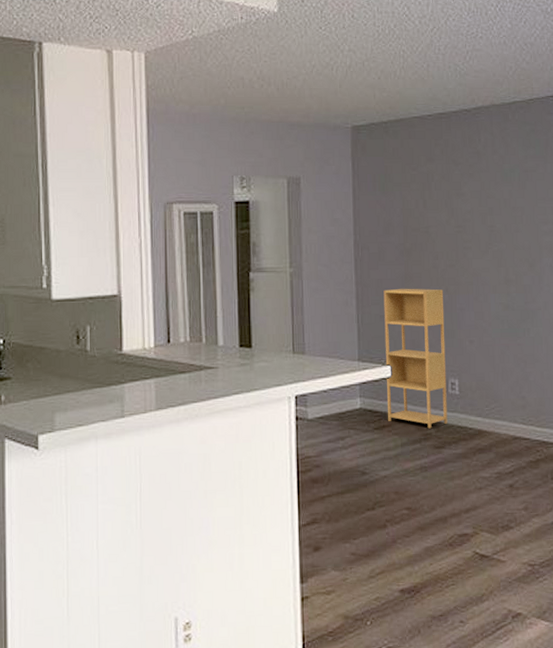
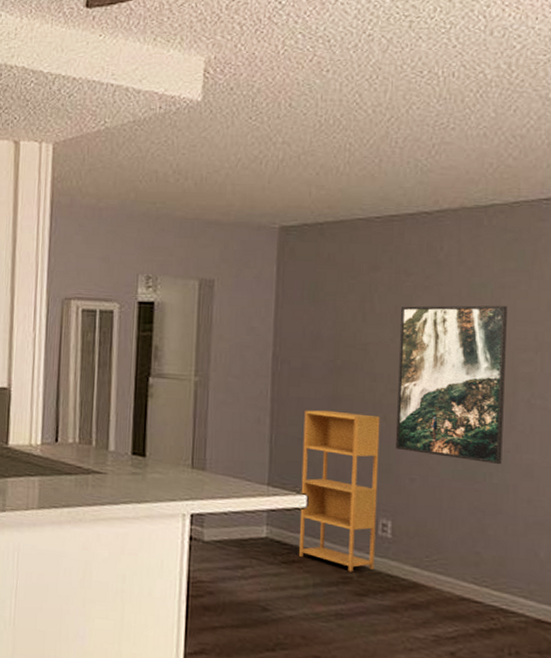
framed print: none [452,186,536,320] -> present [396,305,507,464]

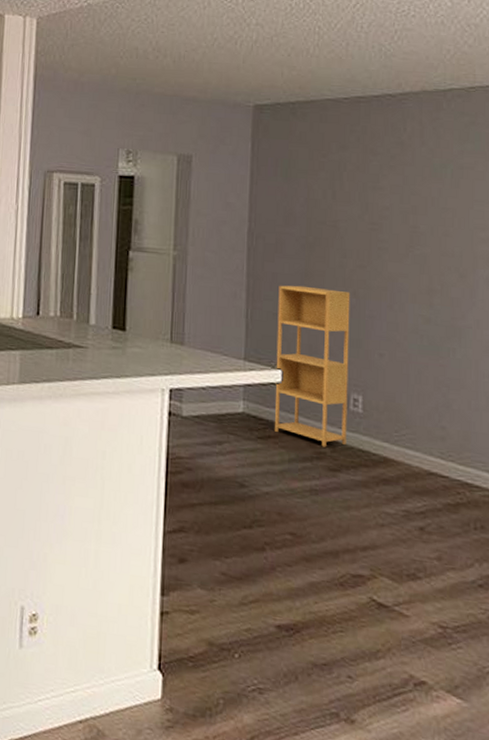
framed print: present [396,305,507,464] -> none [365,184,466,340]

